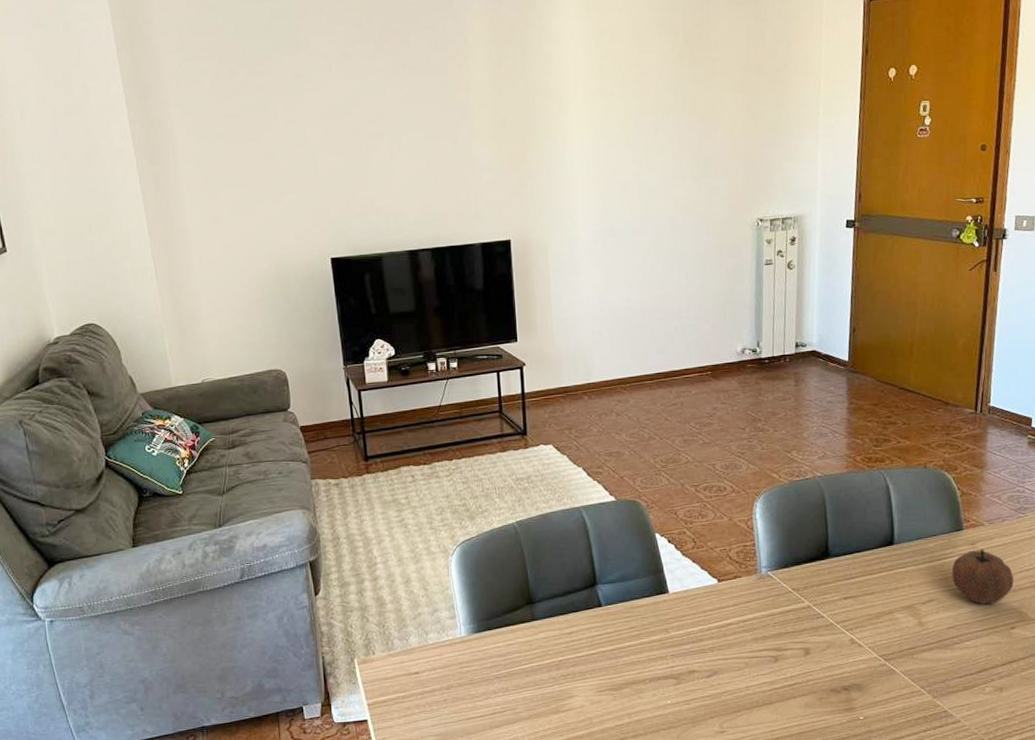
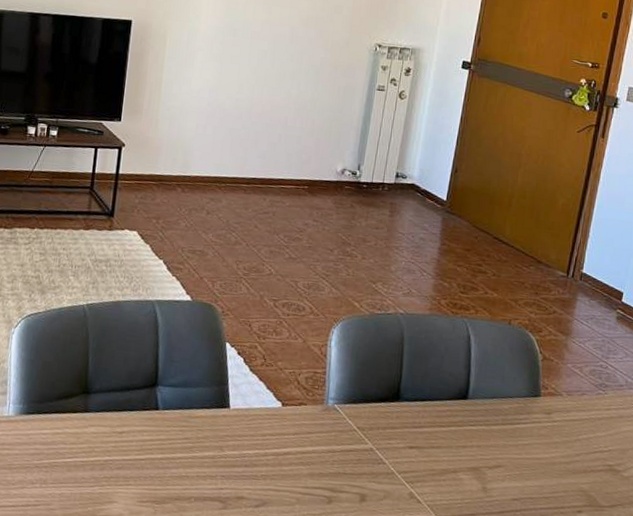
fruit: present [951,549,1014,605] -> none [523,420,586,482]

